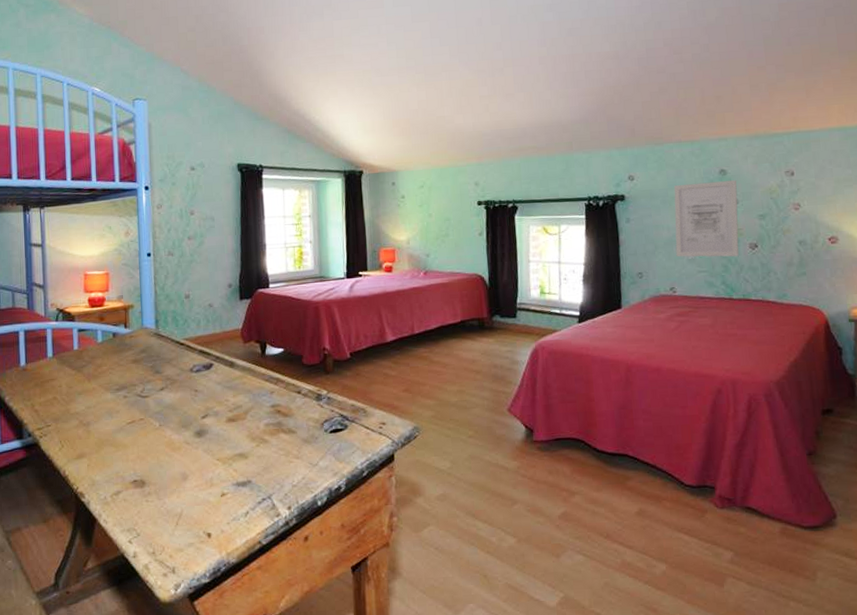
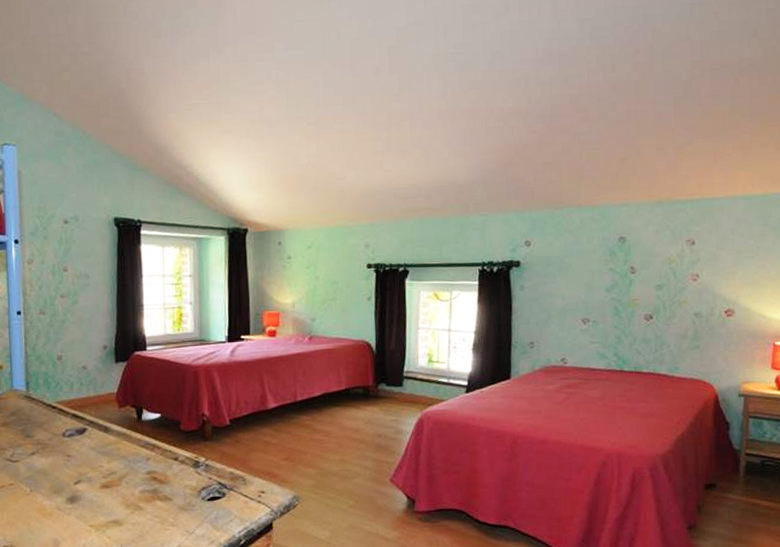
wall art: present [674,180,739,257] -> none [569,248,637,328]

